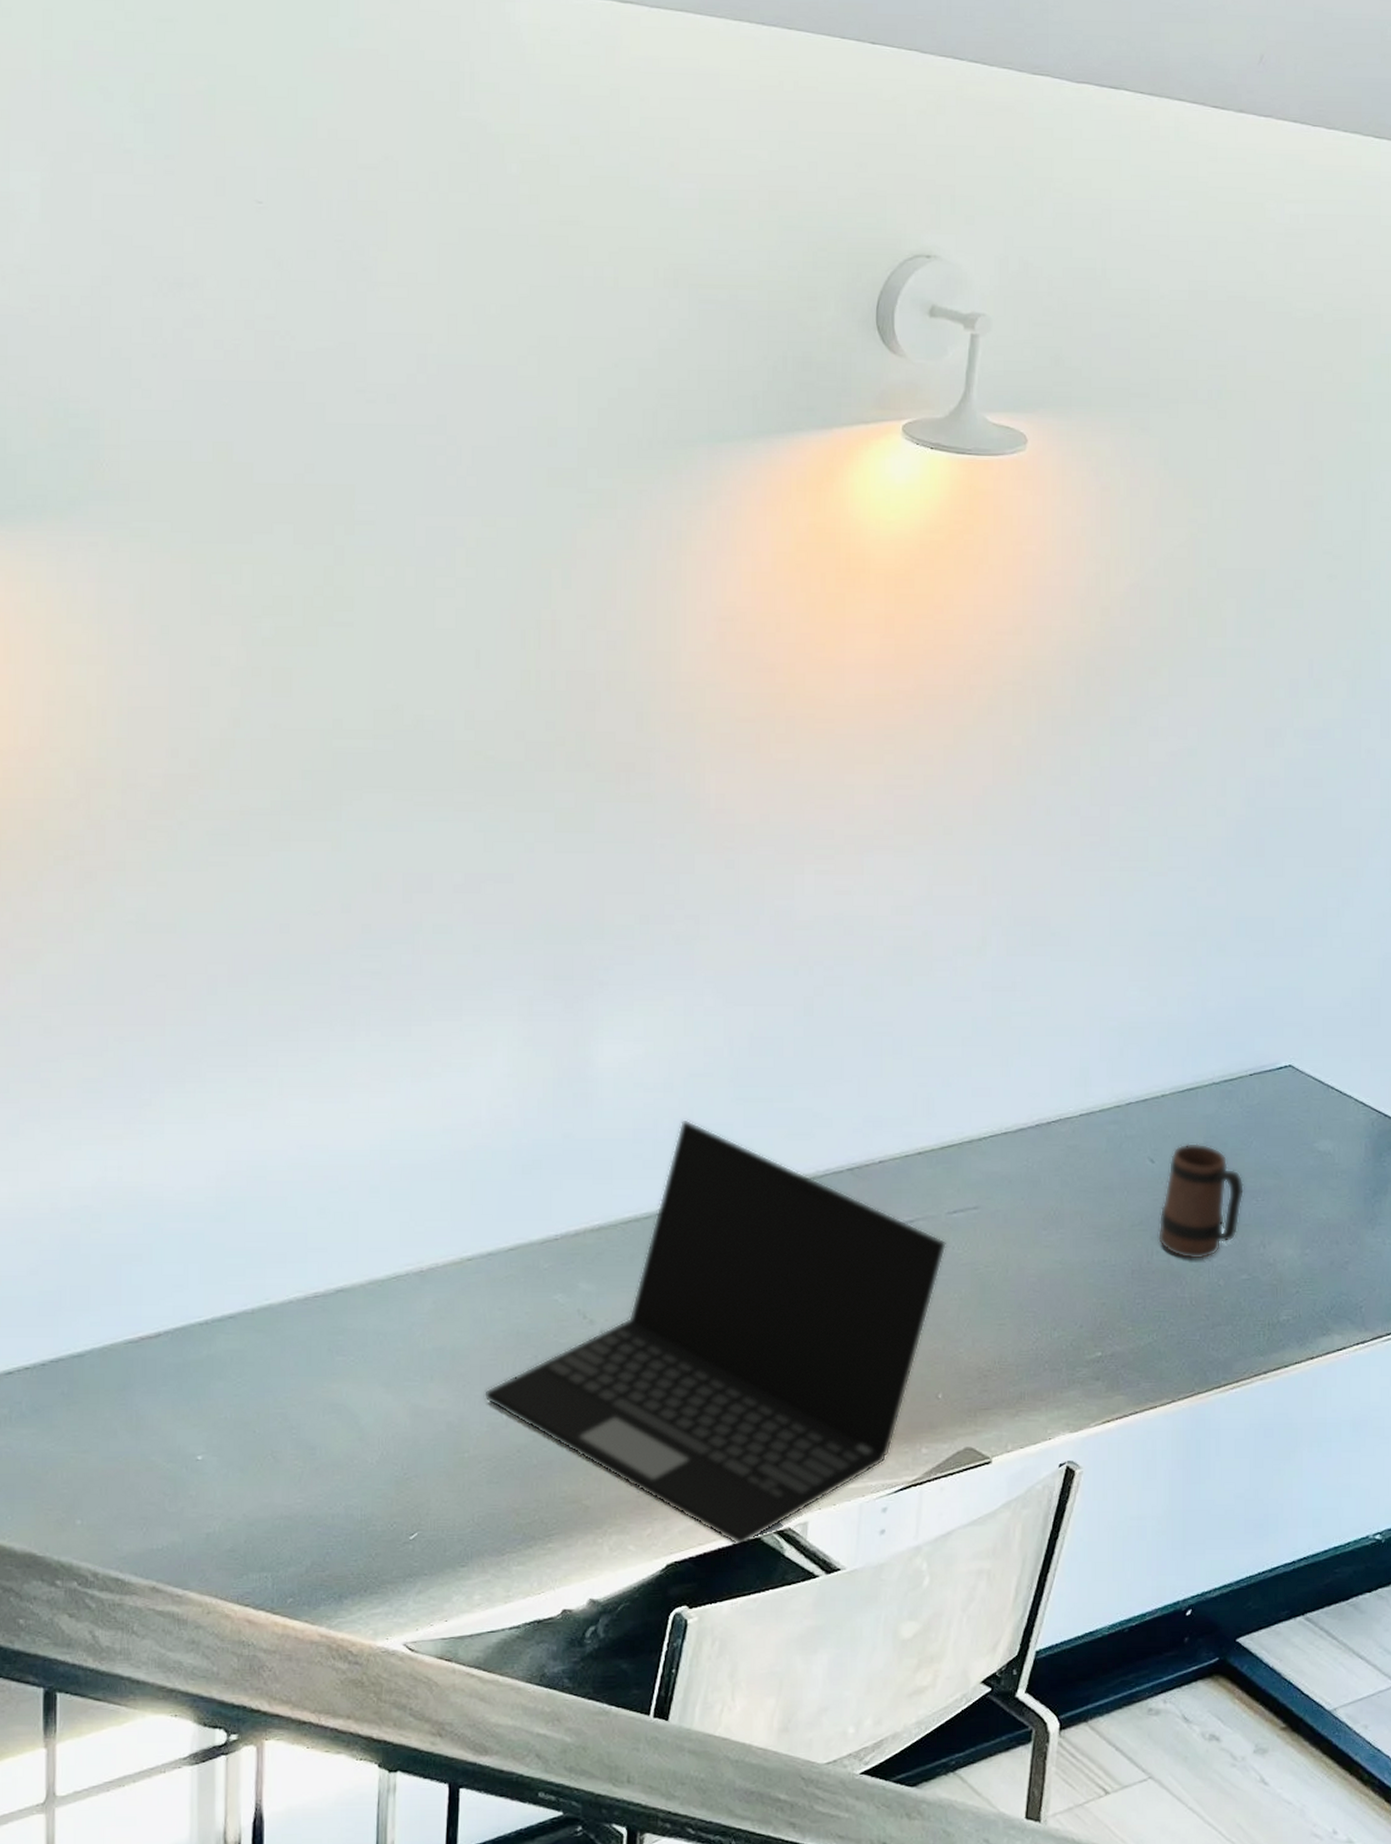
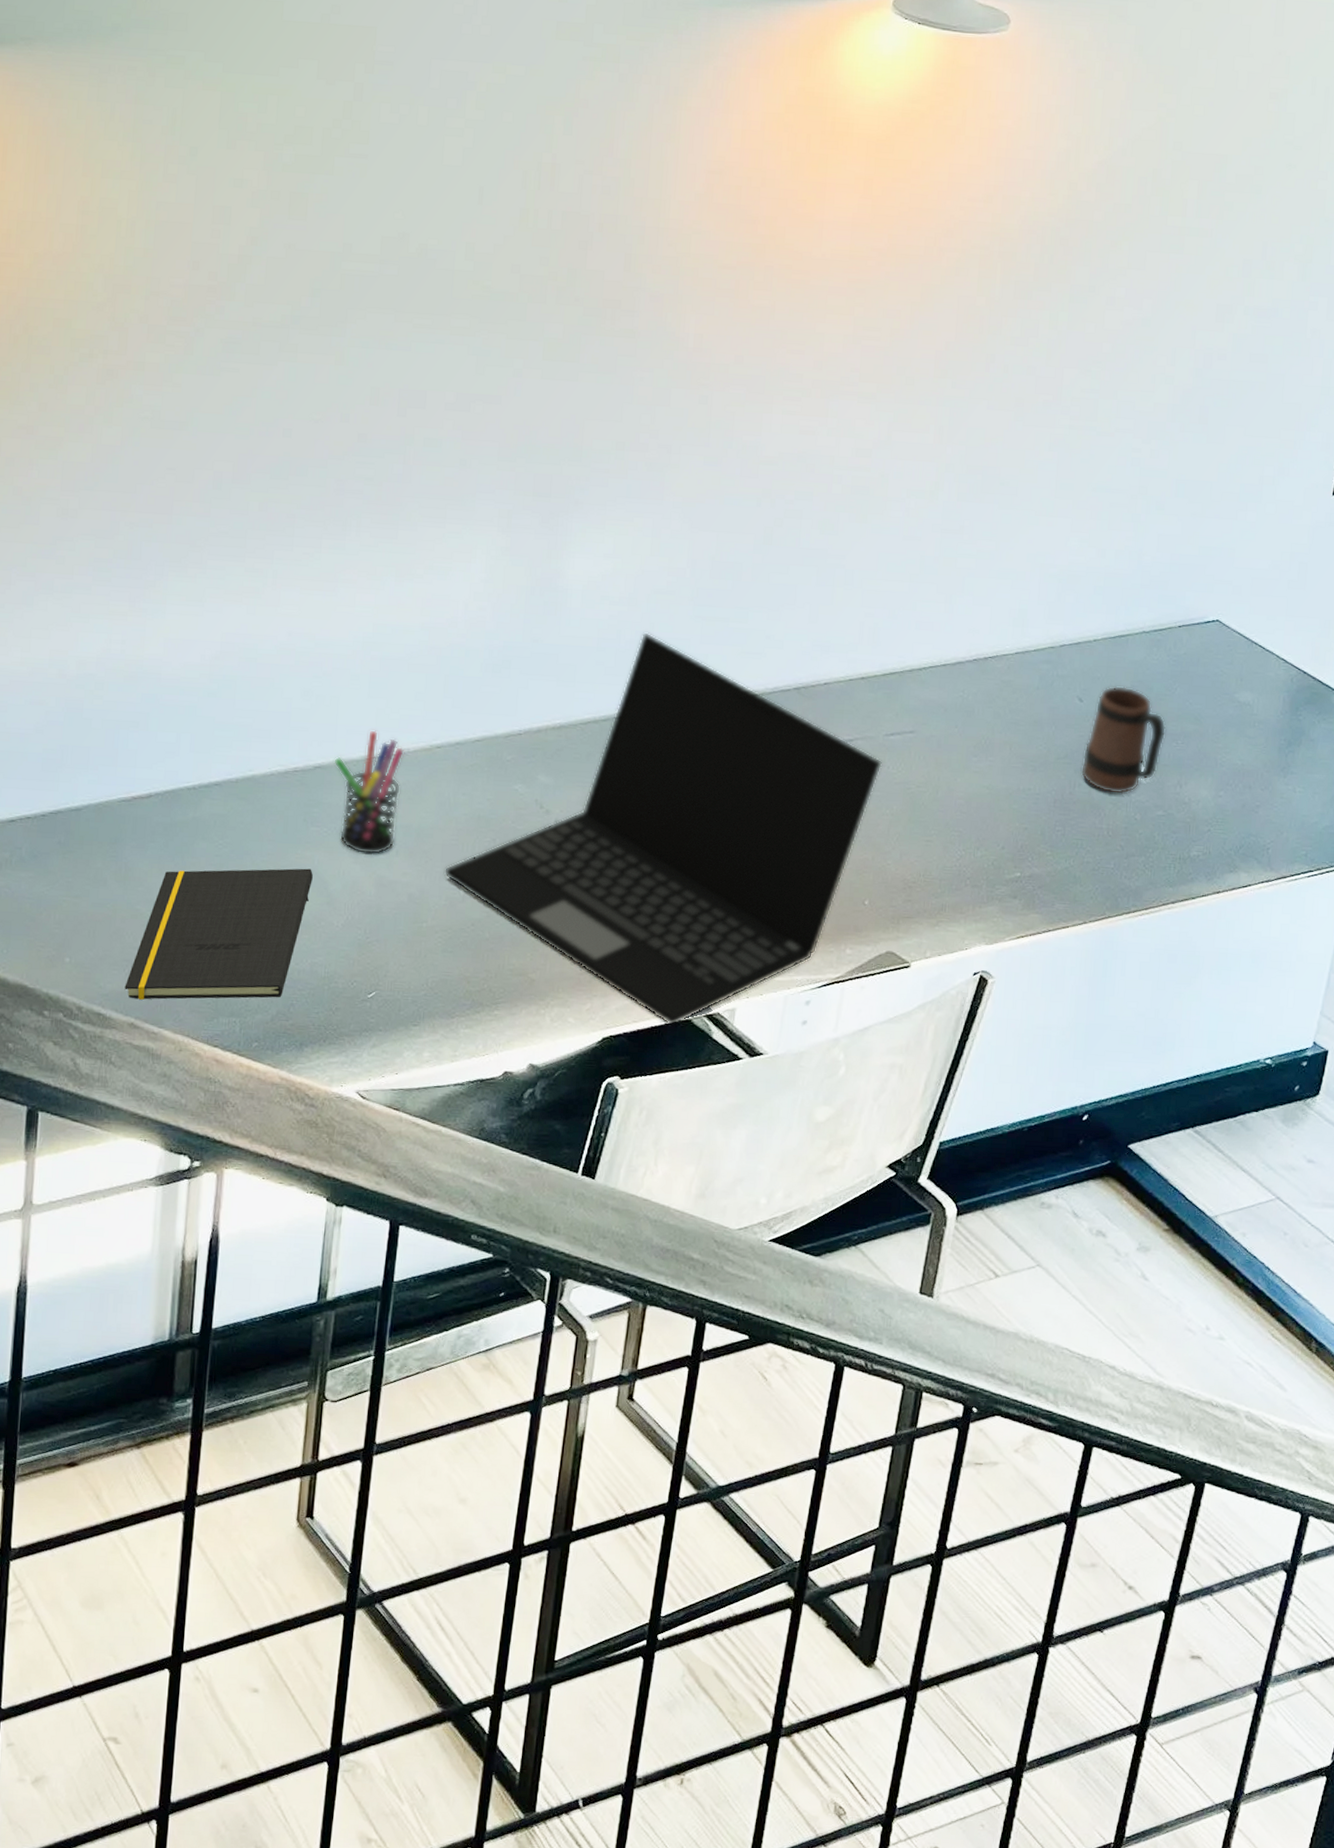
notepad: none [143,1402,342,1560] -> present [124,868,313,1000]
pen holder: none [357,1246,432,1382] -> present [334,730,404,855]

